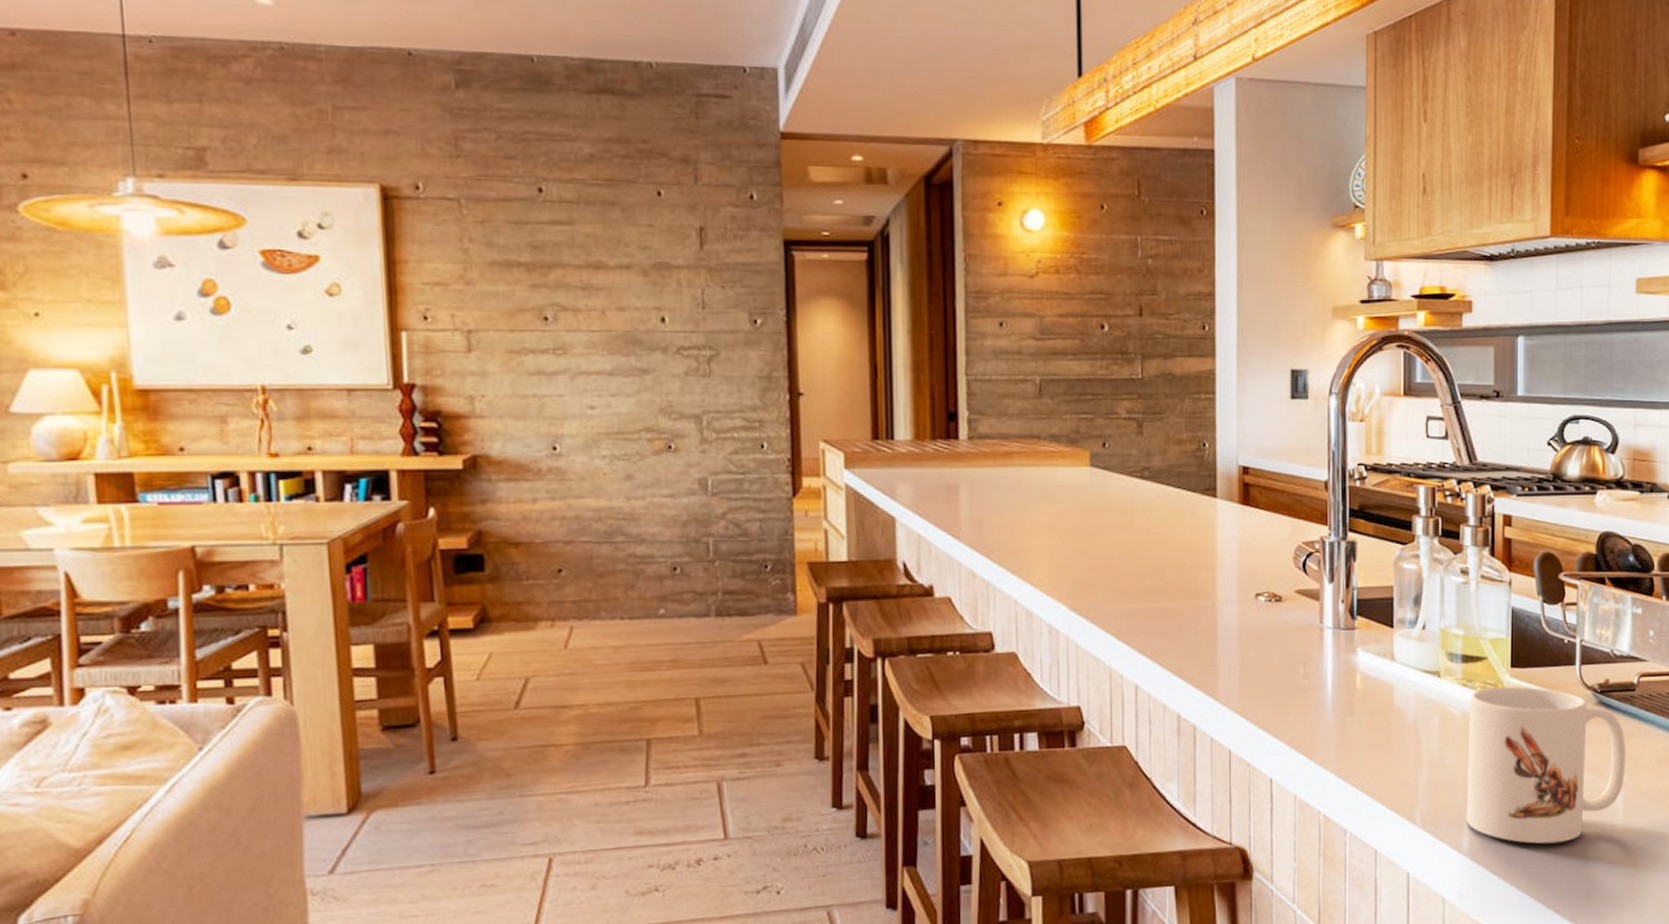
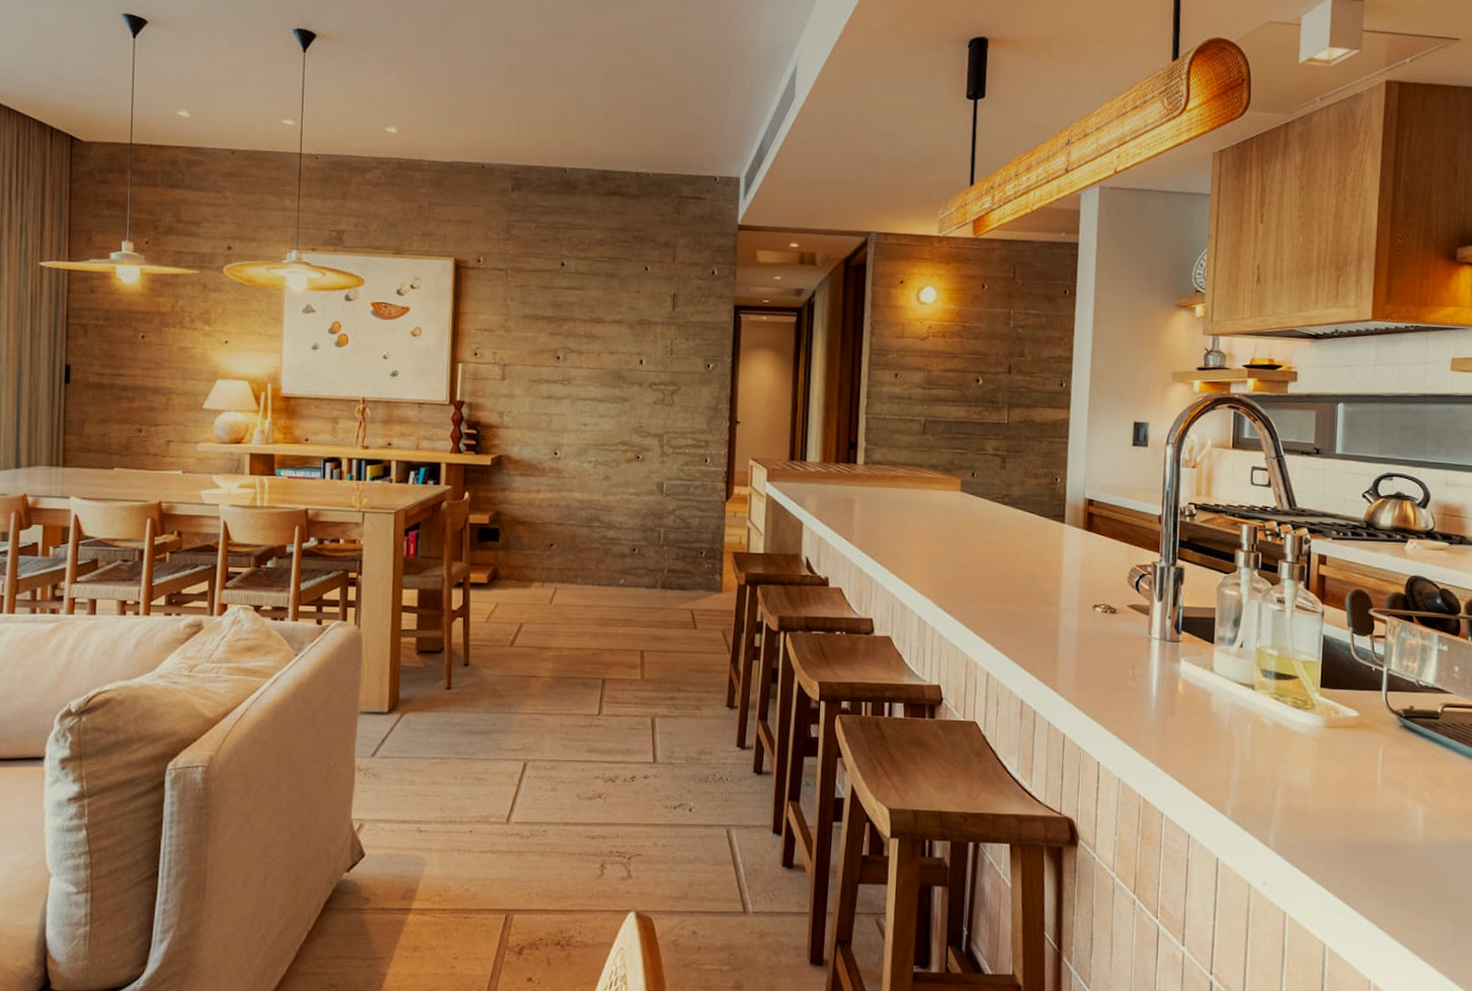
mug: present [1466,686,1626,844] -> none [1273,703,1428,848]

